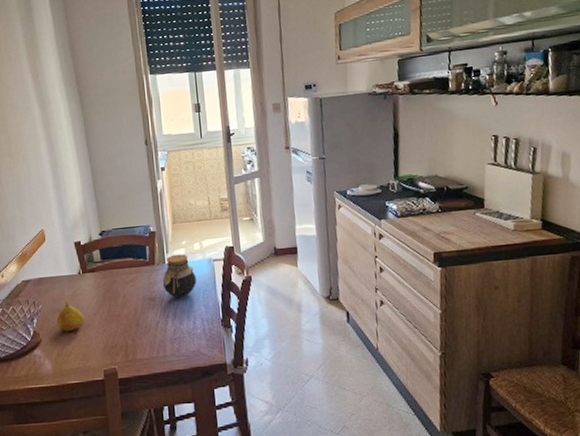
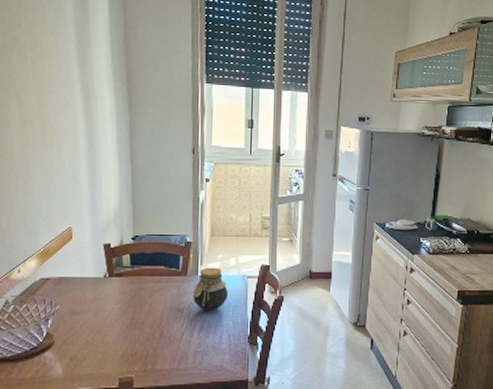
fruit: present [56,301,84,331] -> none [73,304,105,335]

